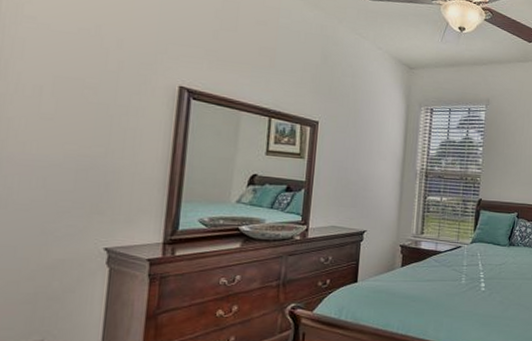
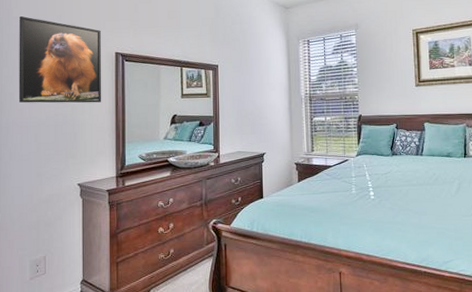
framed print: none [20,16,161,147] -> present [18,16,102,103]

